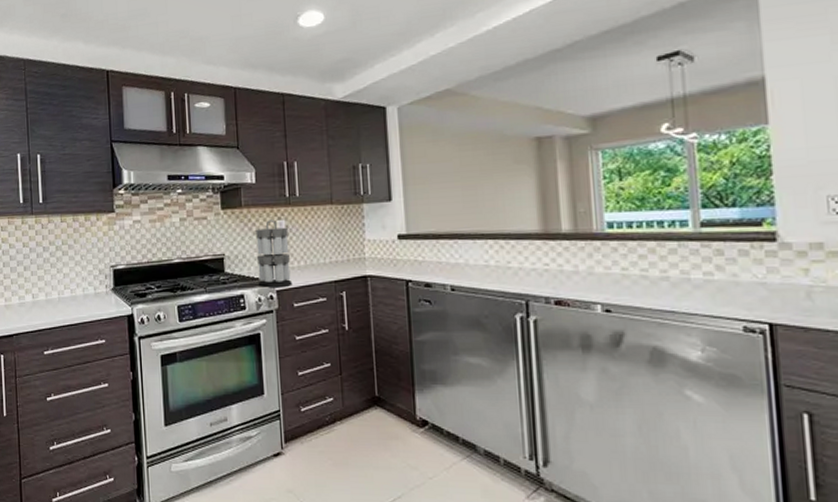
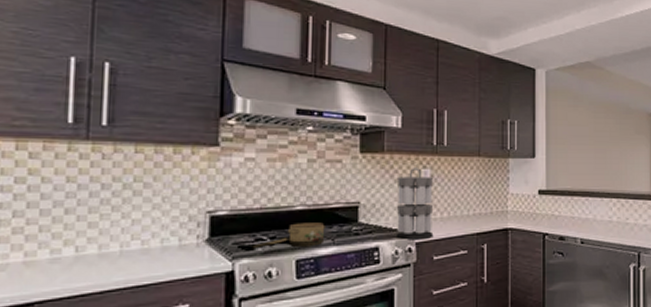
cooking pot: none [144,273,198,296] -> present [252,222,325,249]

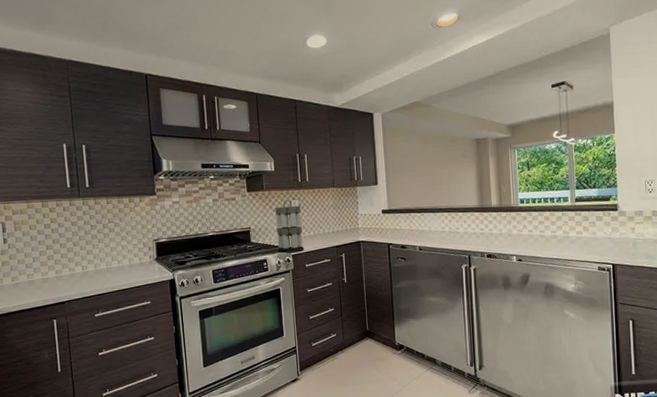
cooking pot: present [252,222,325,249] -> none [184,243,229,264]

